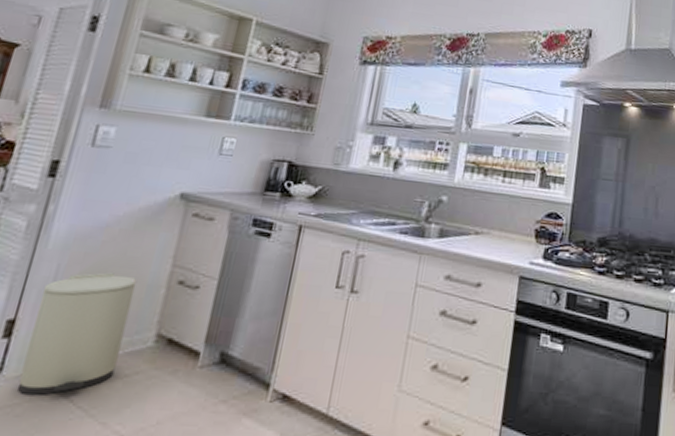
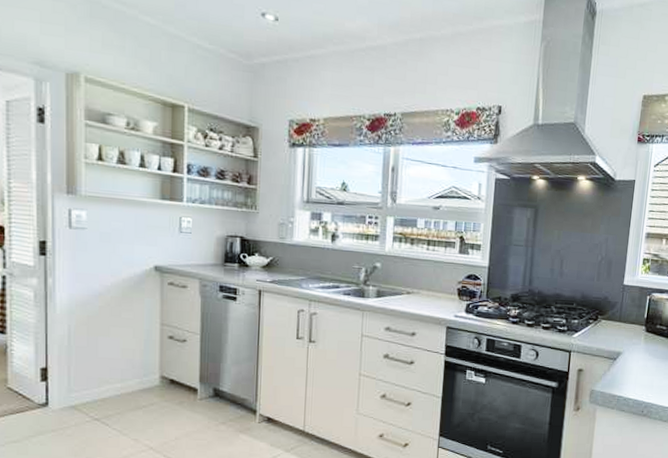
pedal bin: present [18,272,137,396] -> none [62,331,135,422]

